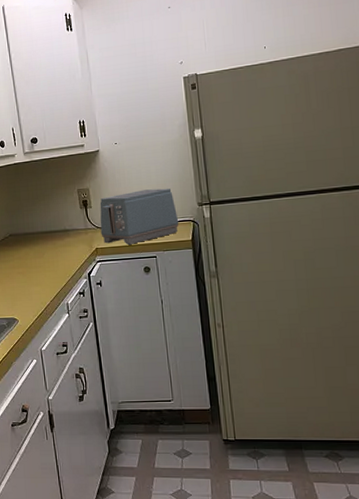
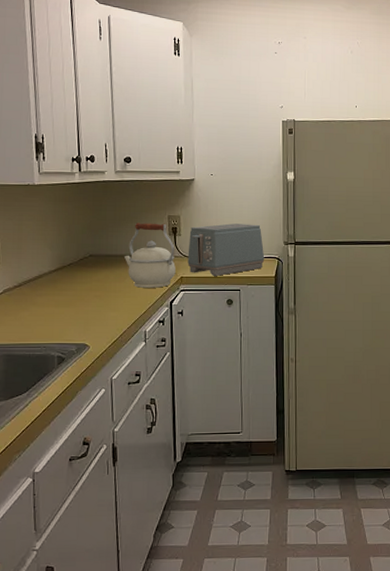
kettle: none [41,197,90,262] -> present [125,223,176,288]

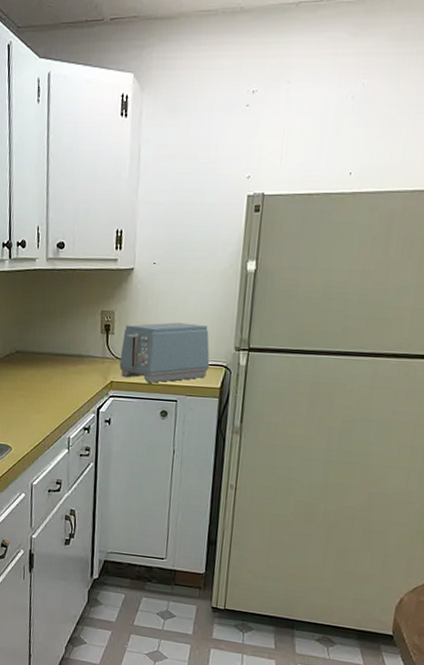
kettle: present [125,223,176,288] -> none [52,317,107,392]

